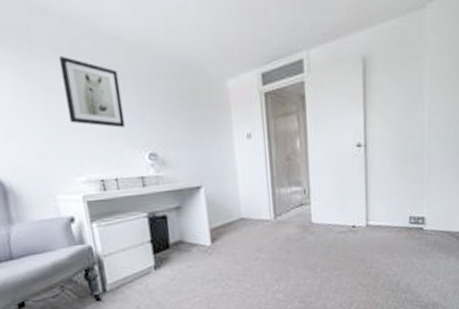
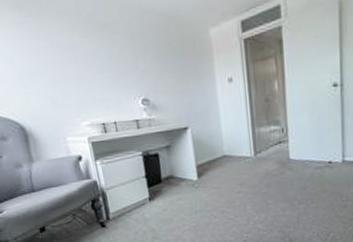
wall art: present [58,56,126,128] -> none [64,16,121,77]

